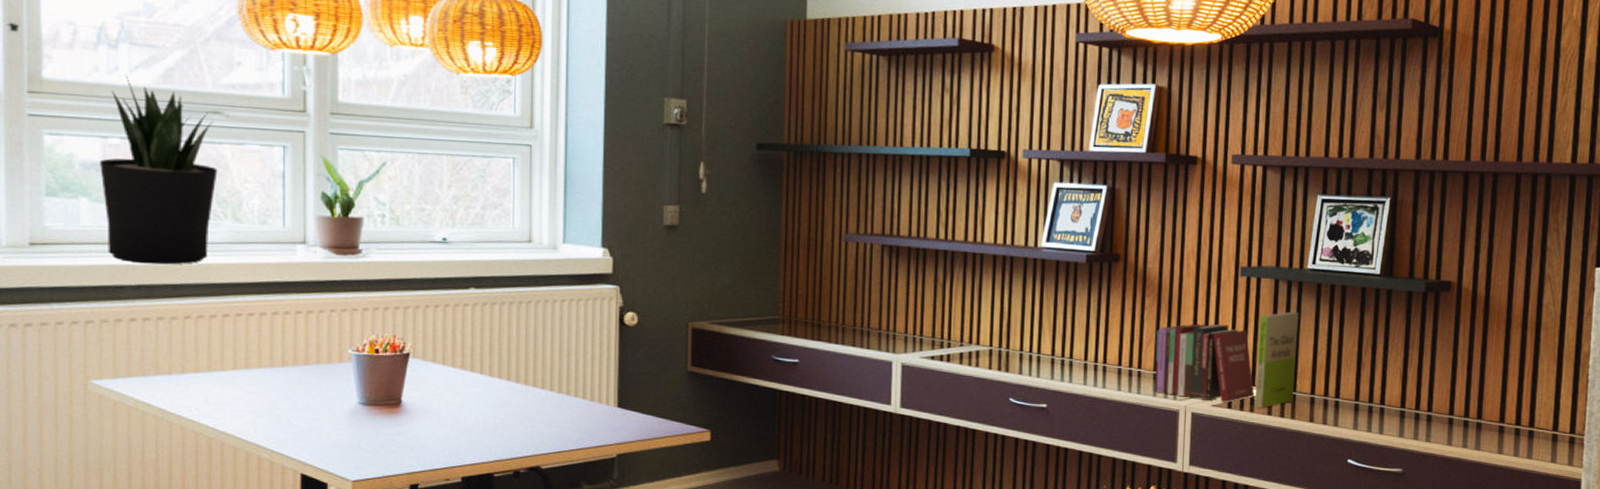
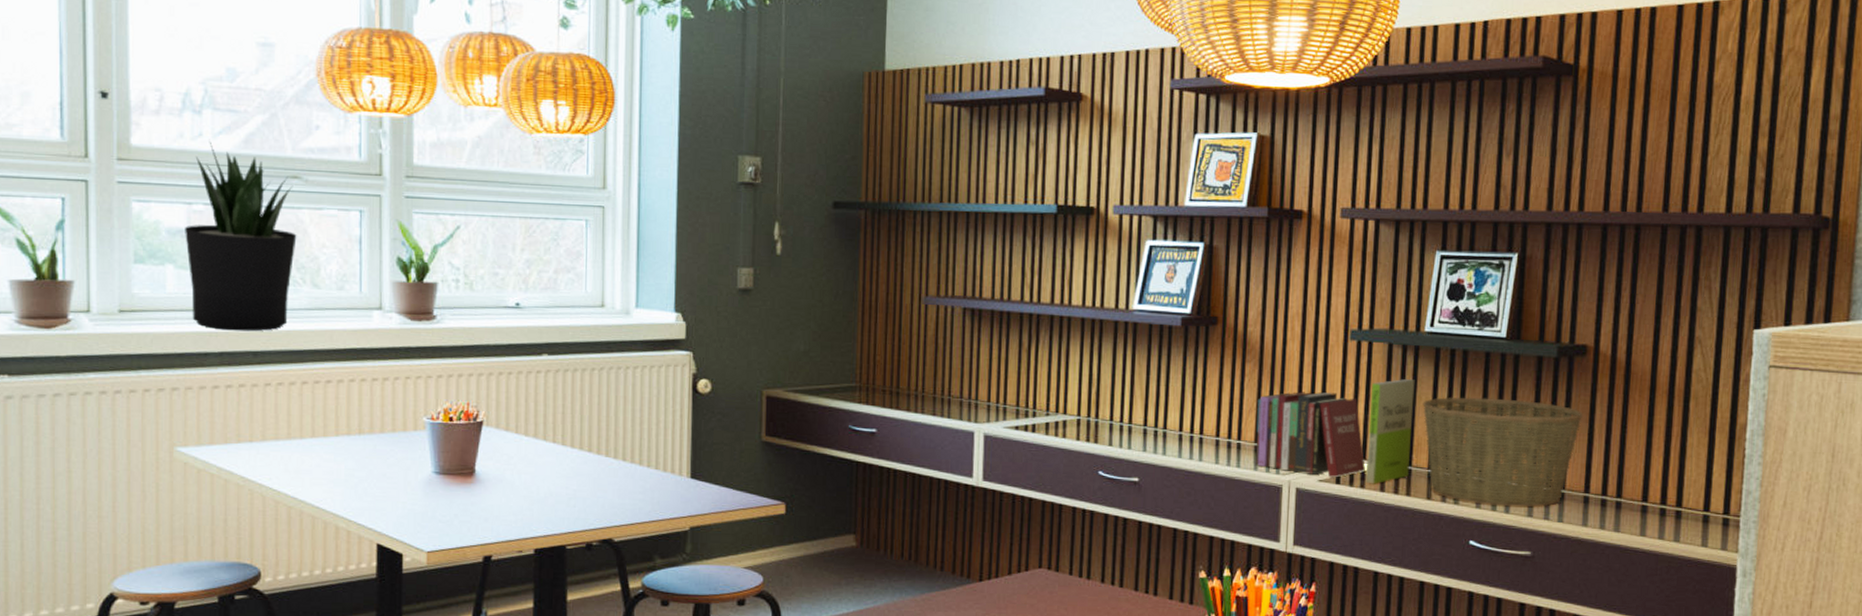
basket: none [1306,328,1448,429] -> present [1422,397,1583,508]

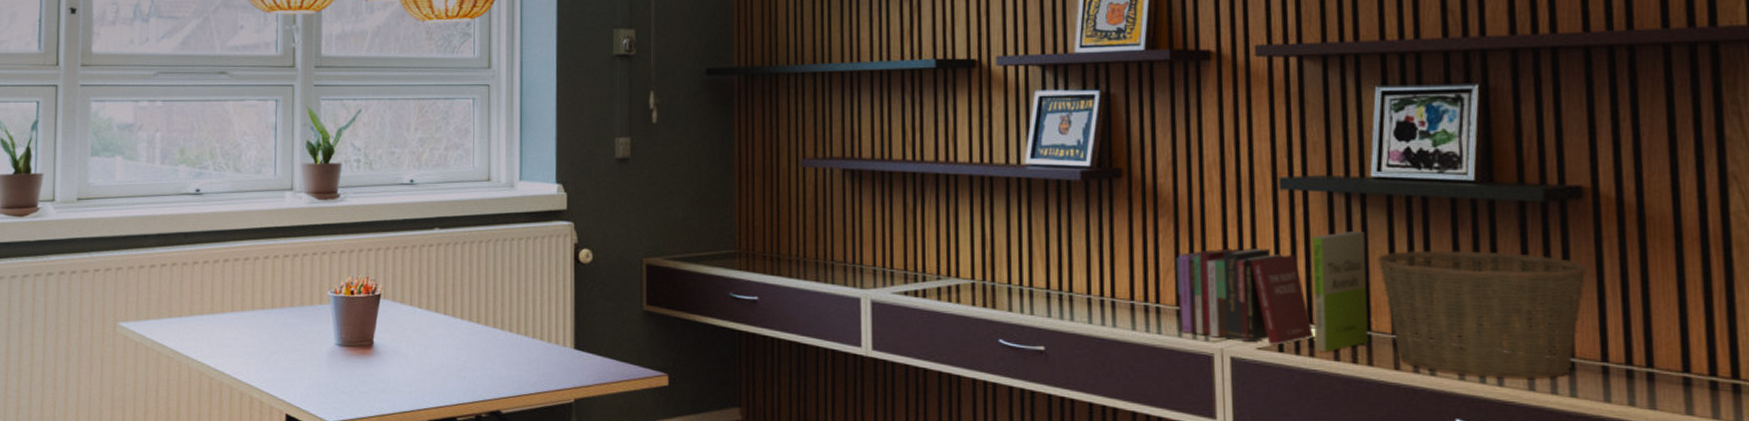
planter: present [185,141,297,331] -> none [132,45,223,213]

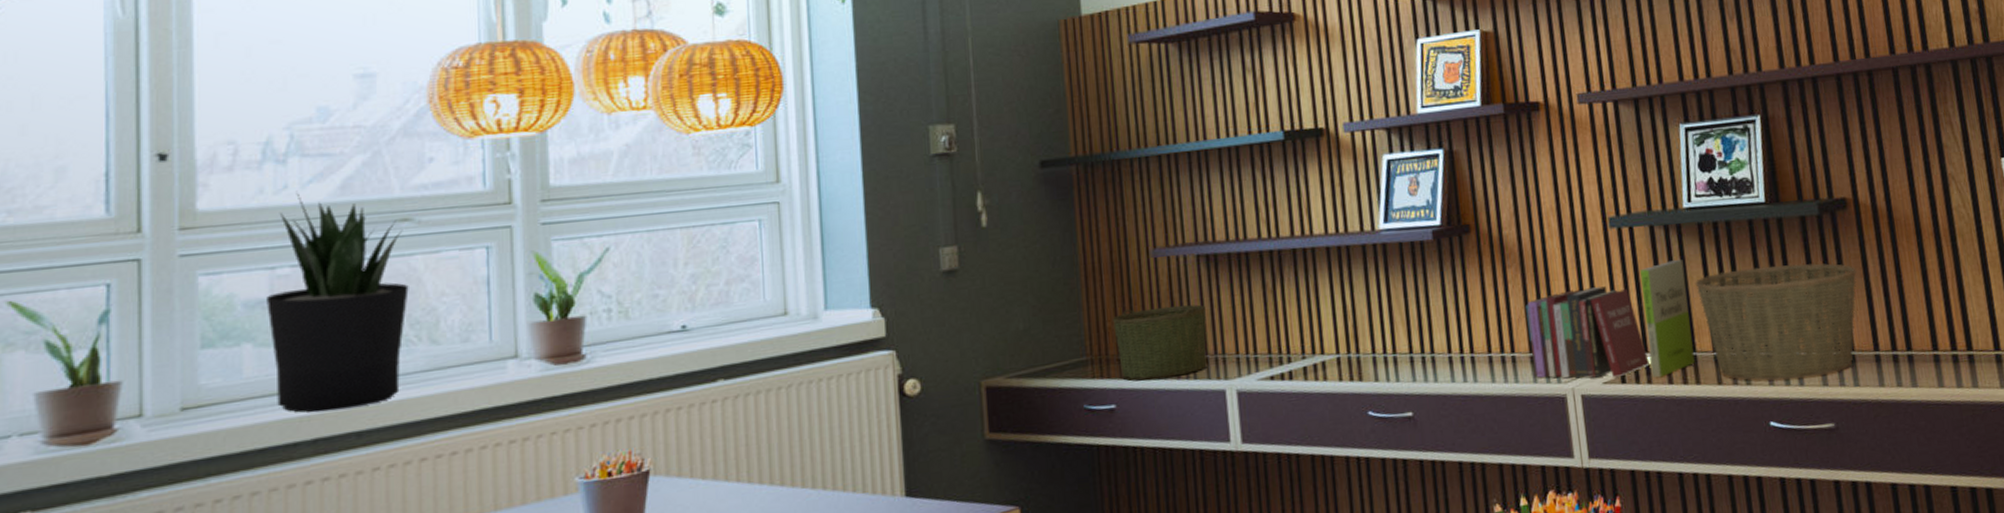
planter: none [132,45,223,213] -> present [267,193,409,412]
basket: none [761,212,848,279] -> present [1113,304,1207,381]

